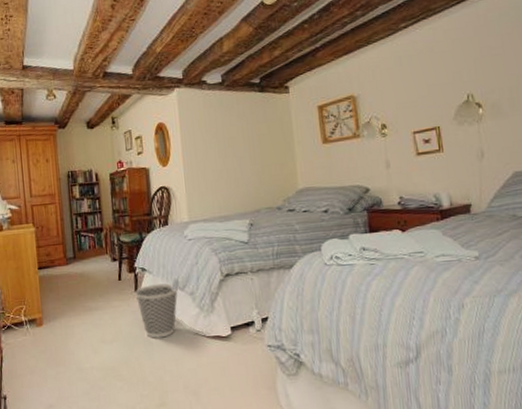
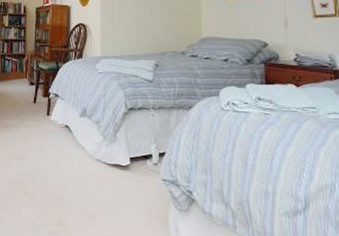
wastebasket: present [135,283,178,339] -> none [47,110,85,160]

